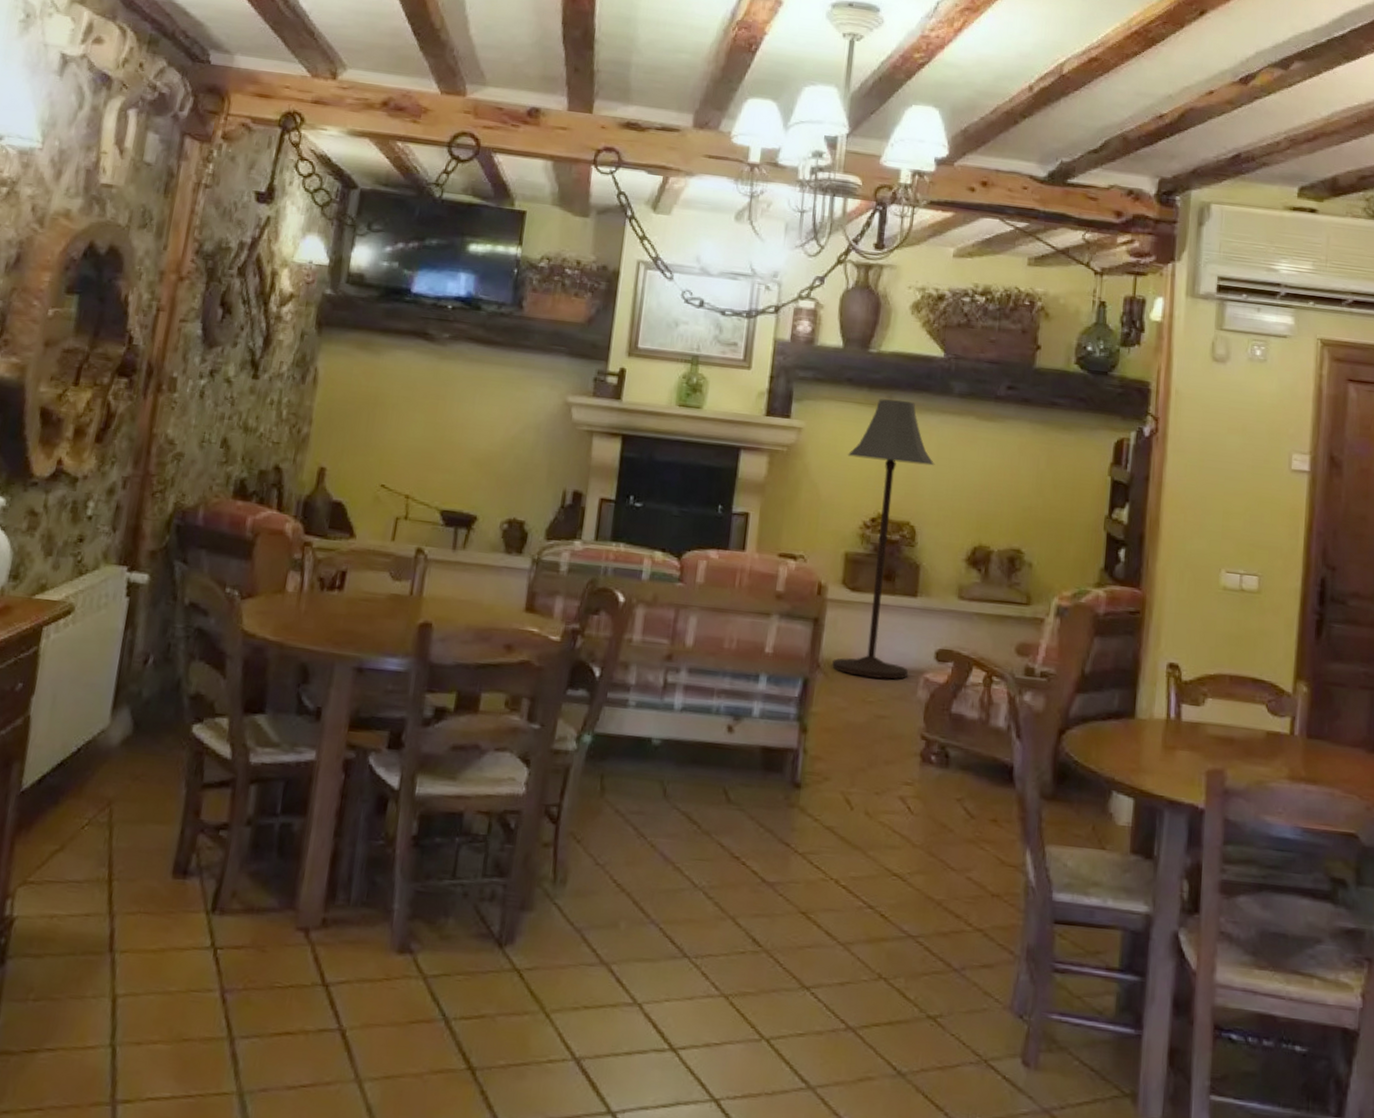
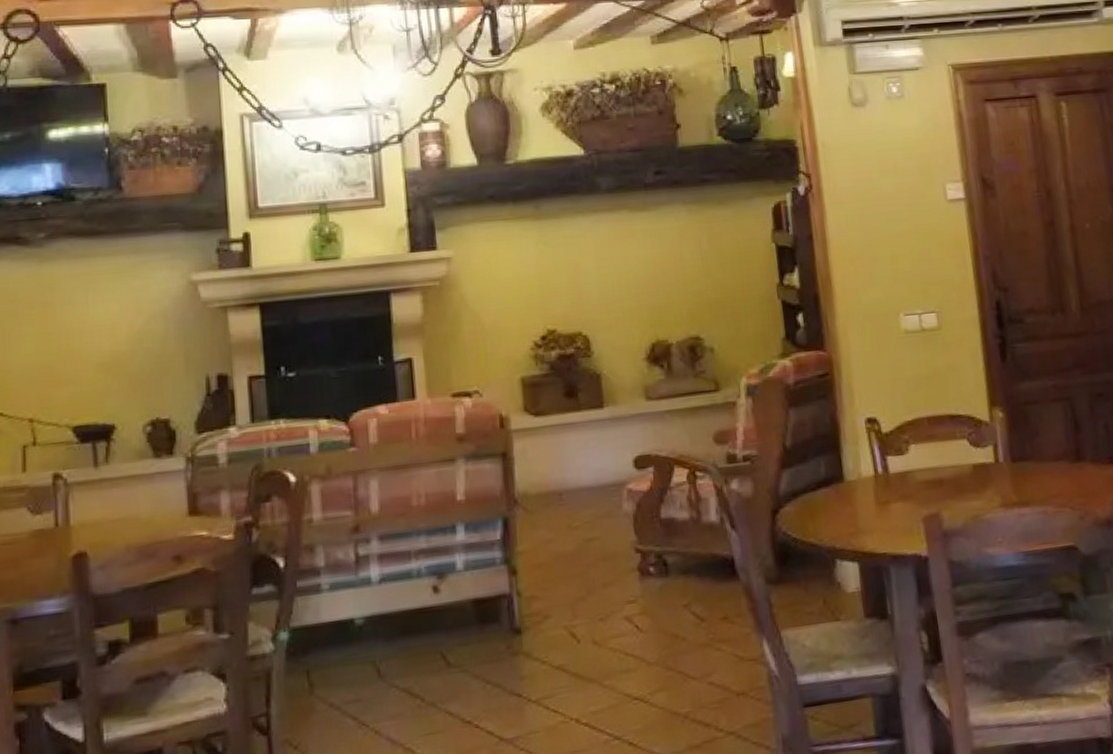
floor lamp: present [831,399,935,680] -> none [504,207,610,503]

